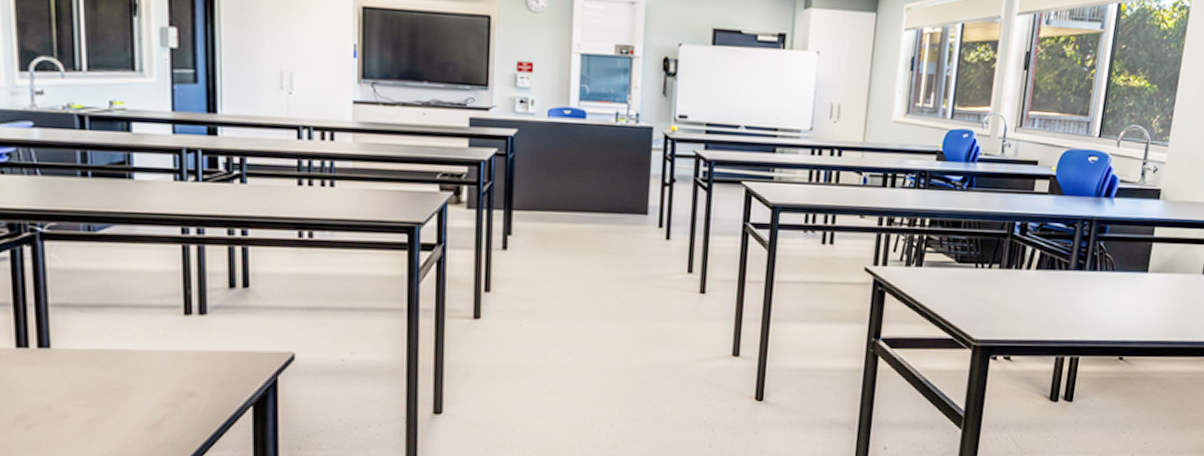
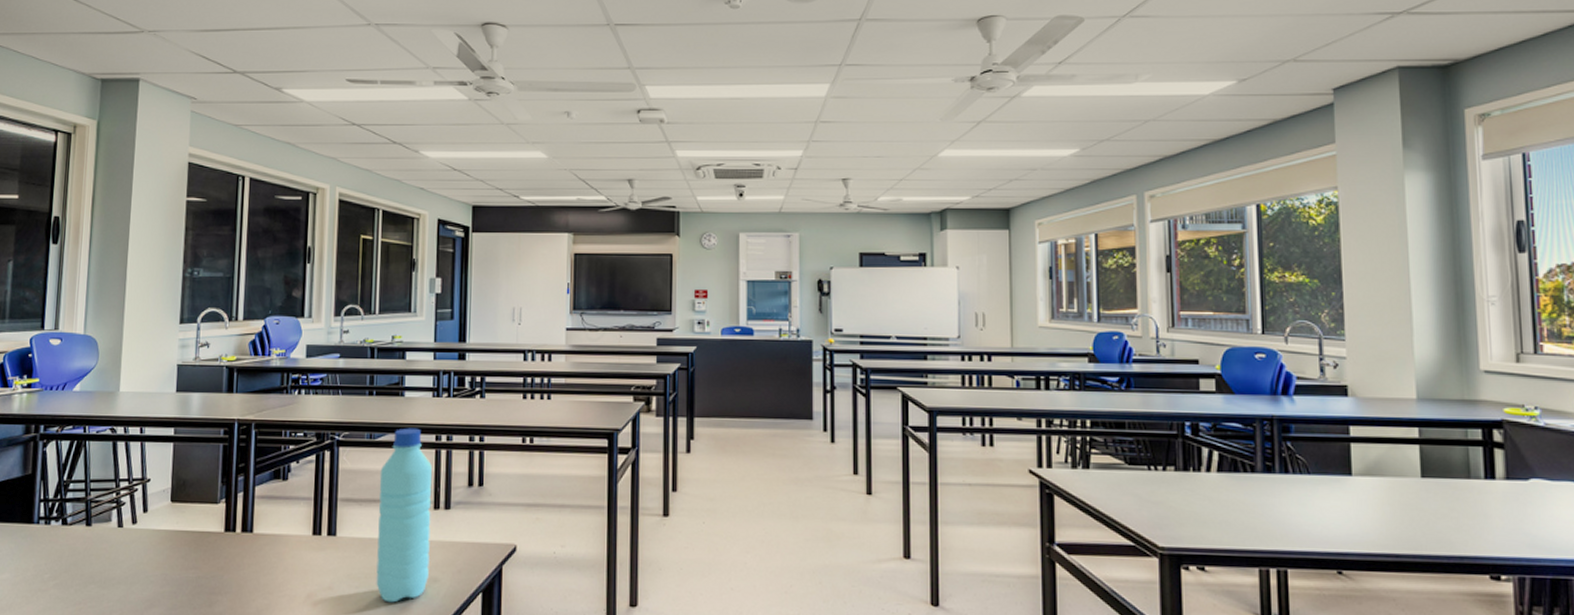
water bottle: none [106,218,182,421] -> present [376,428,432,603]

